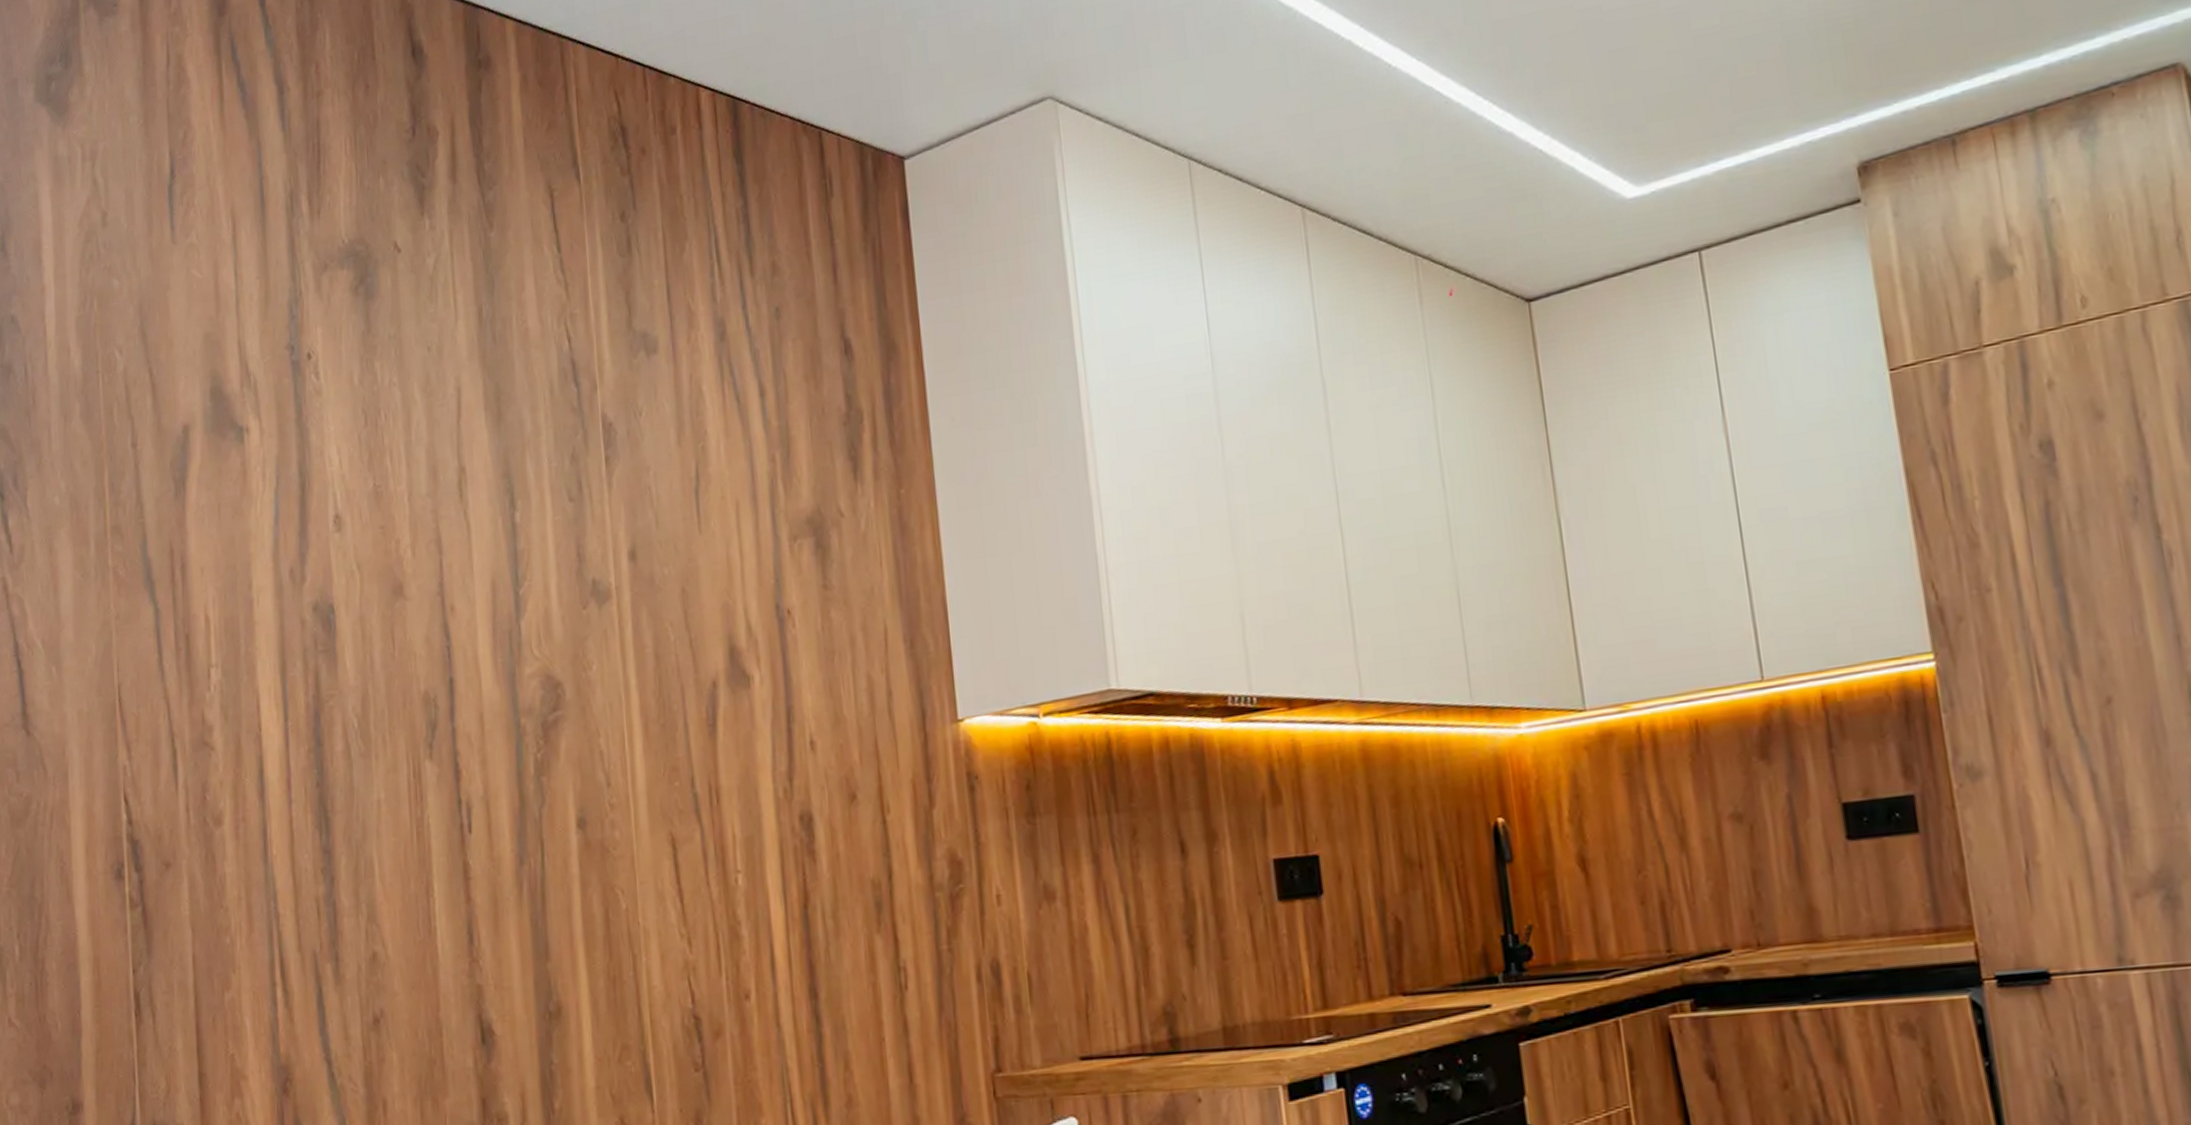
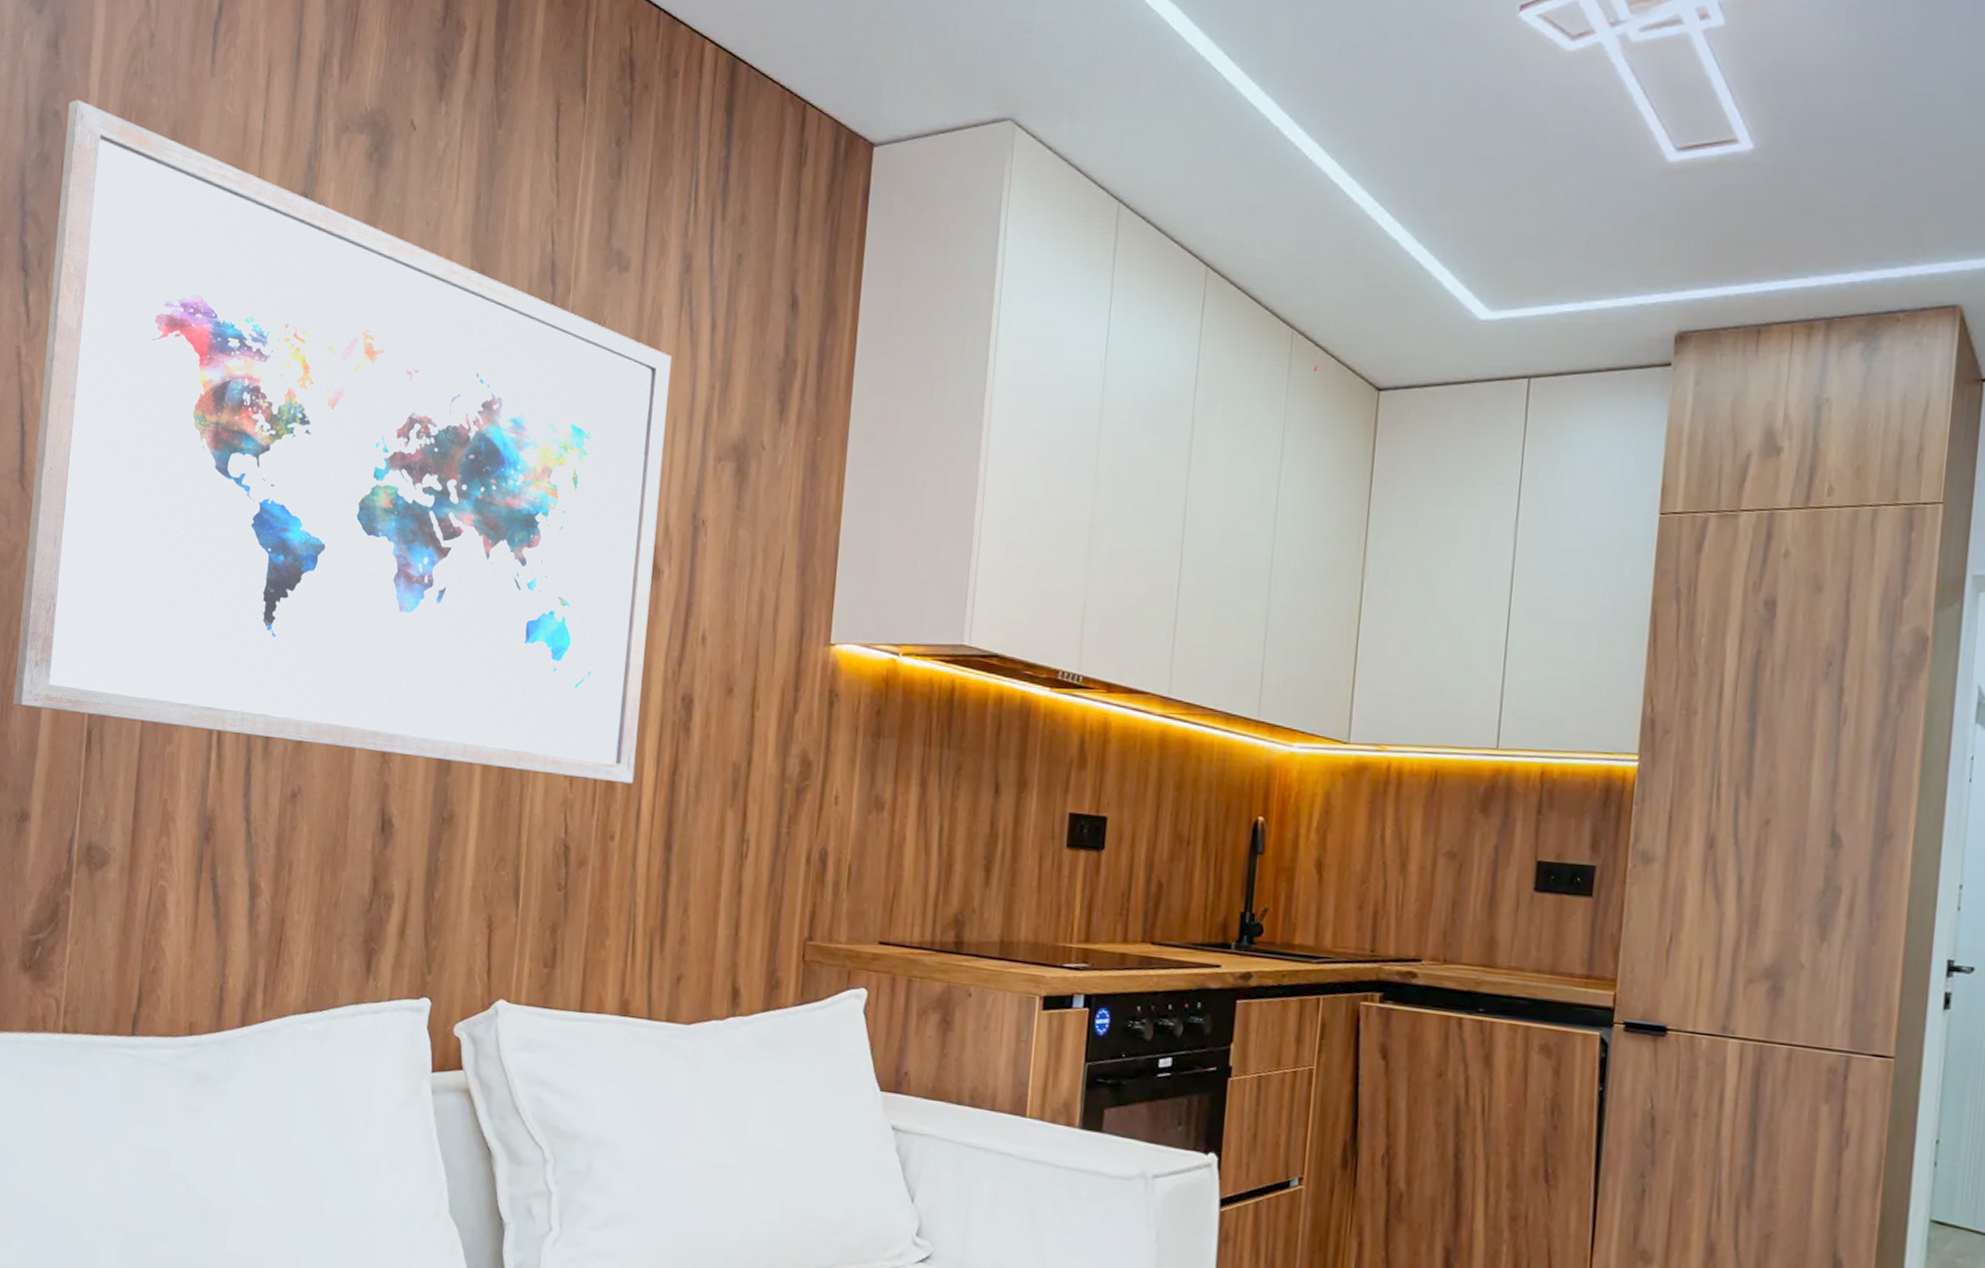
wall art: none [25,299,761,981] -> present [13,100,672,784]

